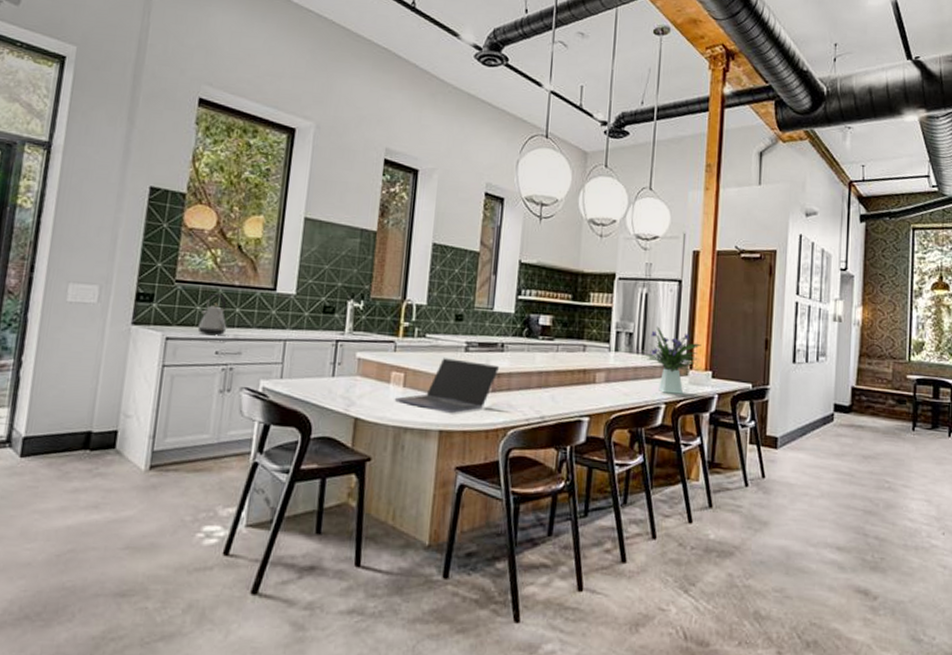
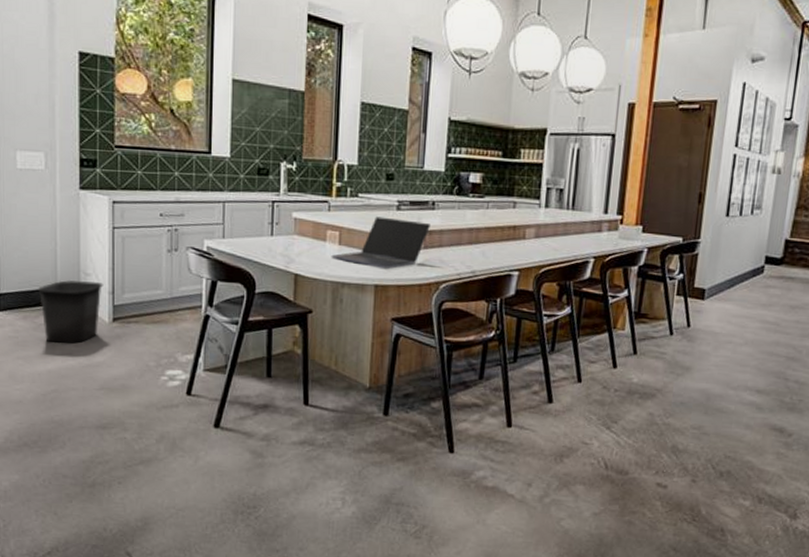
waste bin: none [69,422,145,495] -> present [38,280,104,344]
kettle: present [197,293,227,336] -> none [141,157,168,199]
flower arrangement: present [642,326,701,395] -> none [572,182,633,249]

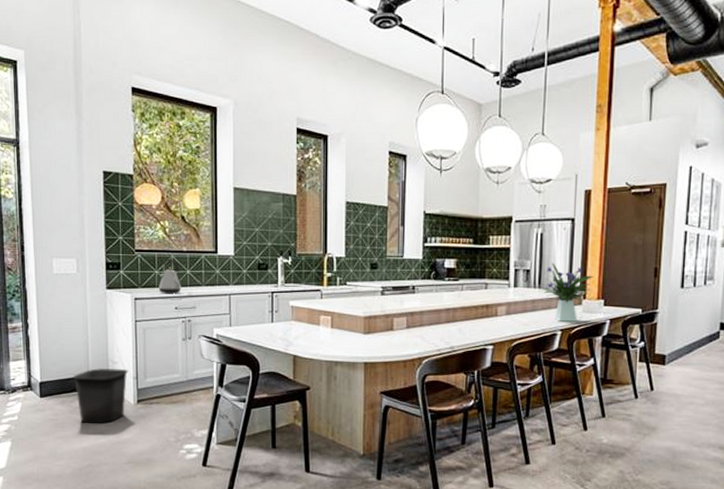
kettle: none [141,157,168,199] -> present [158,258,182,294]
laptop: present [331,216,430,270] -> none [324,302,411,348]
flower arrangement: none [572,182,633,249] -> present [539,262,594,322]

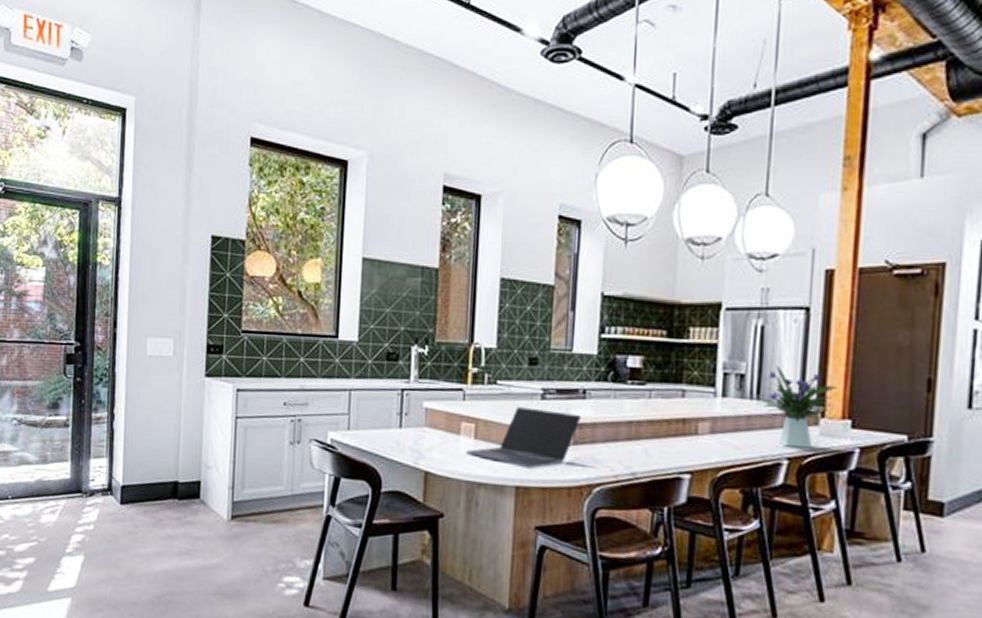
waste bin: present [73,368,129,424] -> none [160,472,224,542]
kettle: present [158,258,182,294] -> none [265,342,293,387]
laptop: none [324,302,411,348] -> present [465,407,581,469]

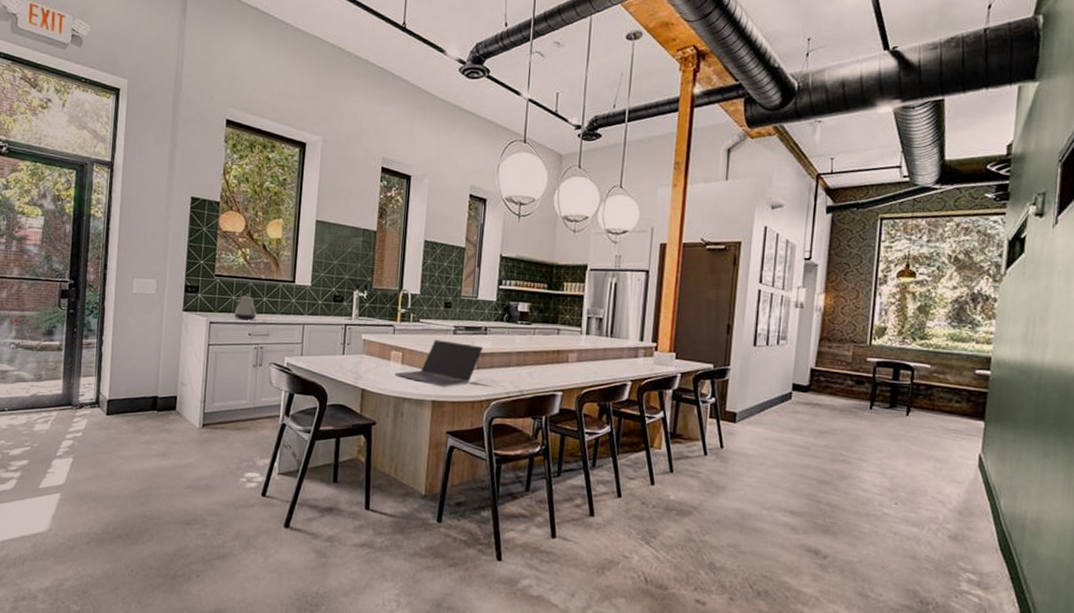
kettle: none [265,342,293,387] -> present [234,285,257,321]
flower arrangement: present [757,365,837,448] -> none [611,312,666,373]

